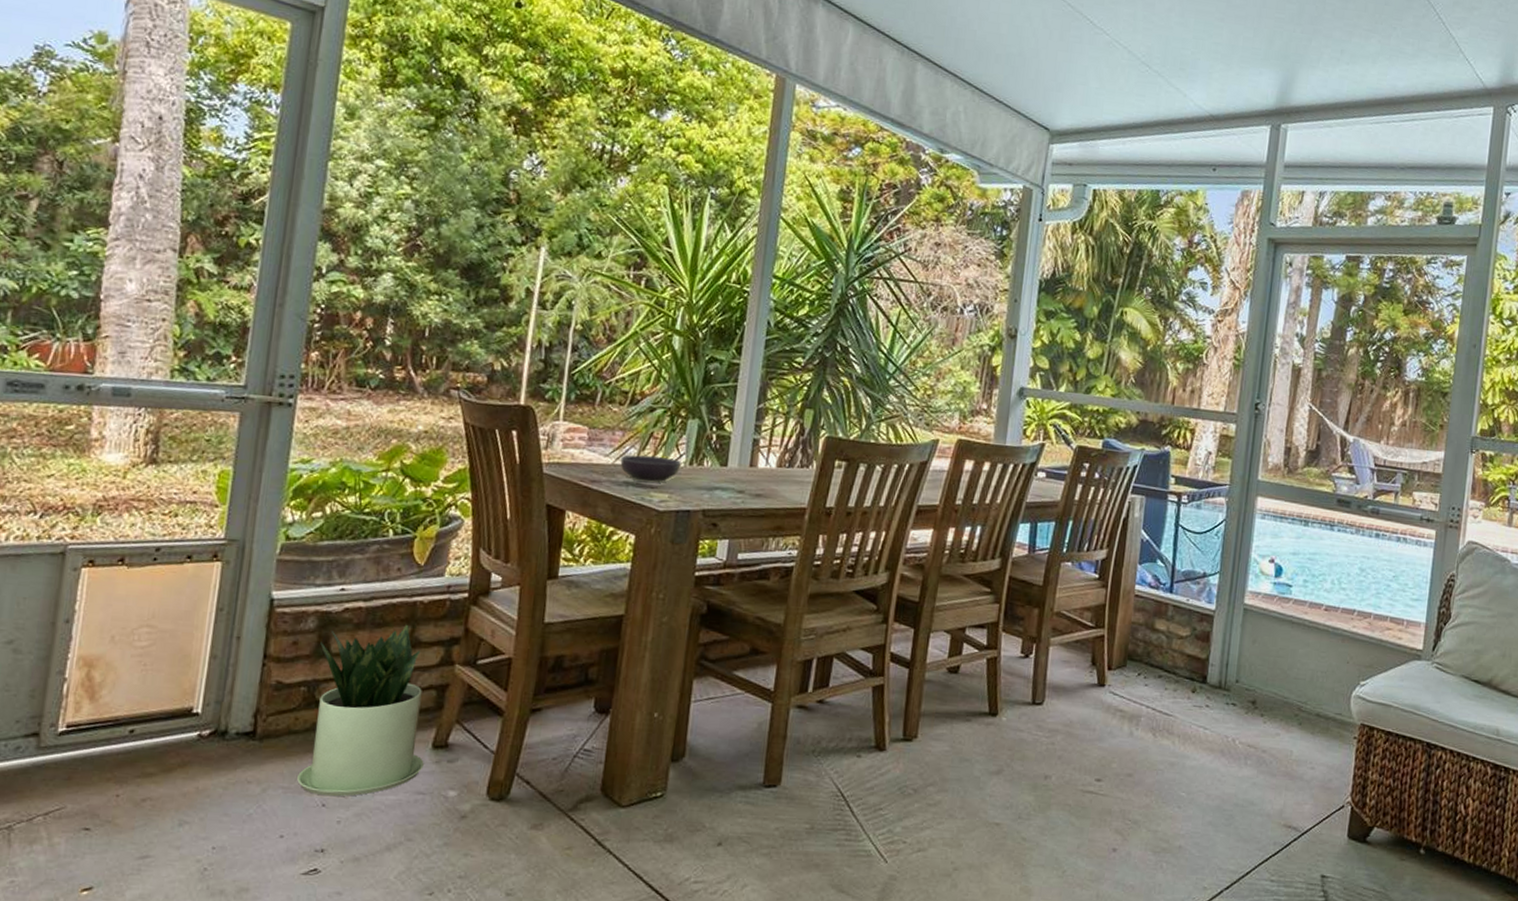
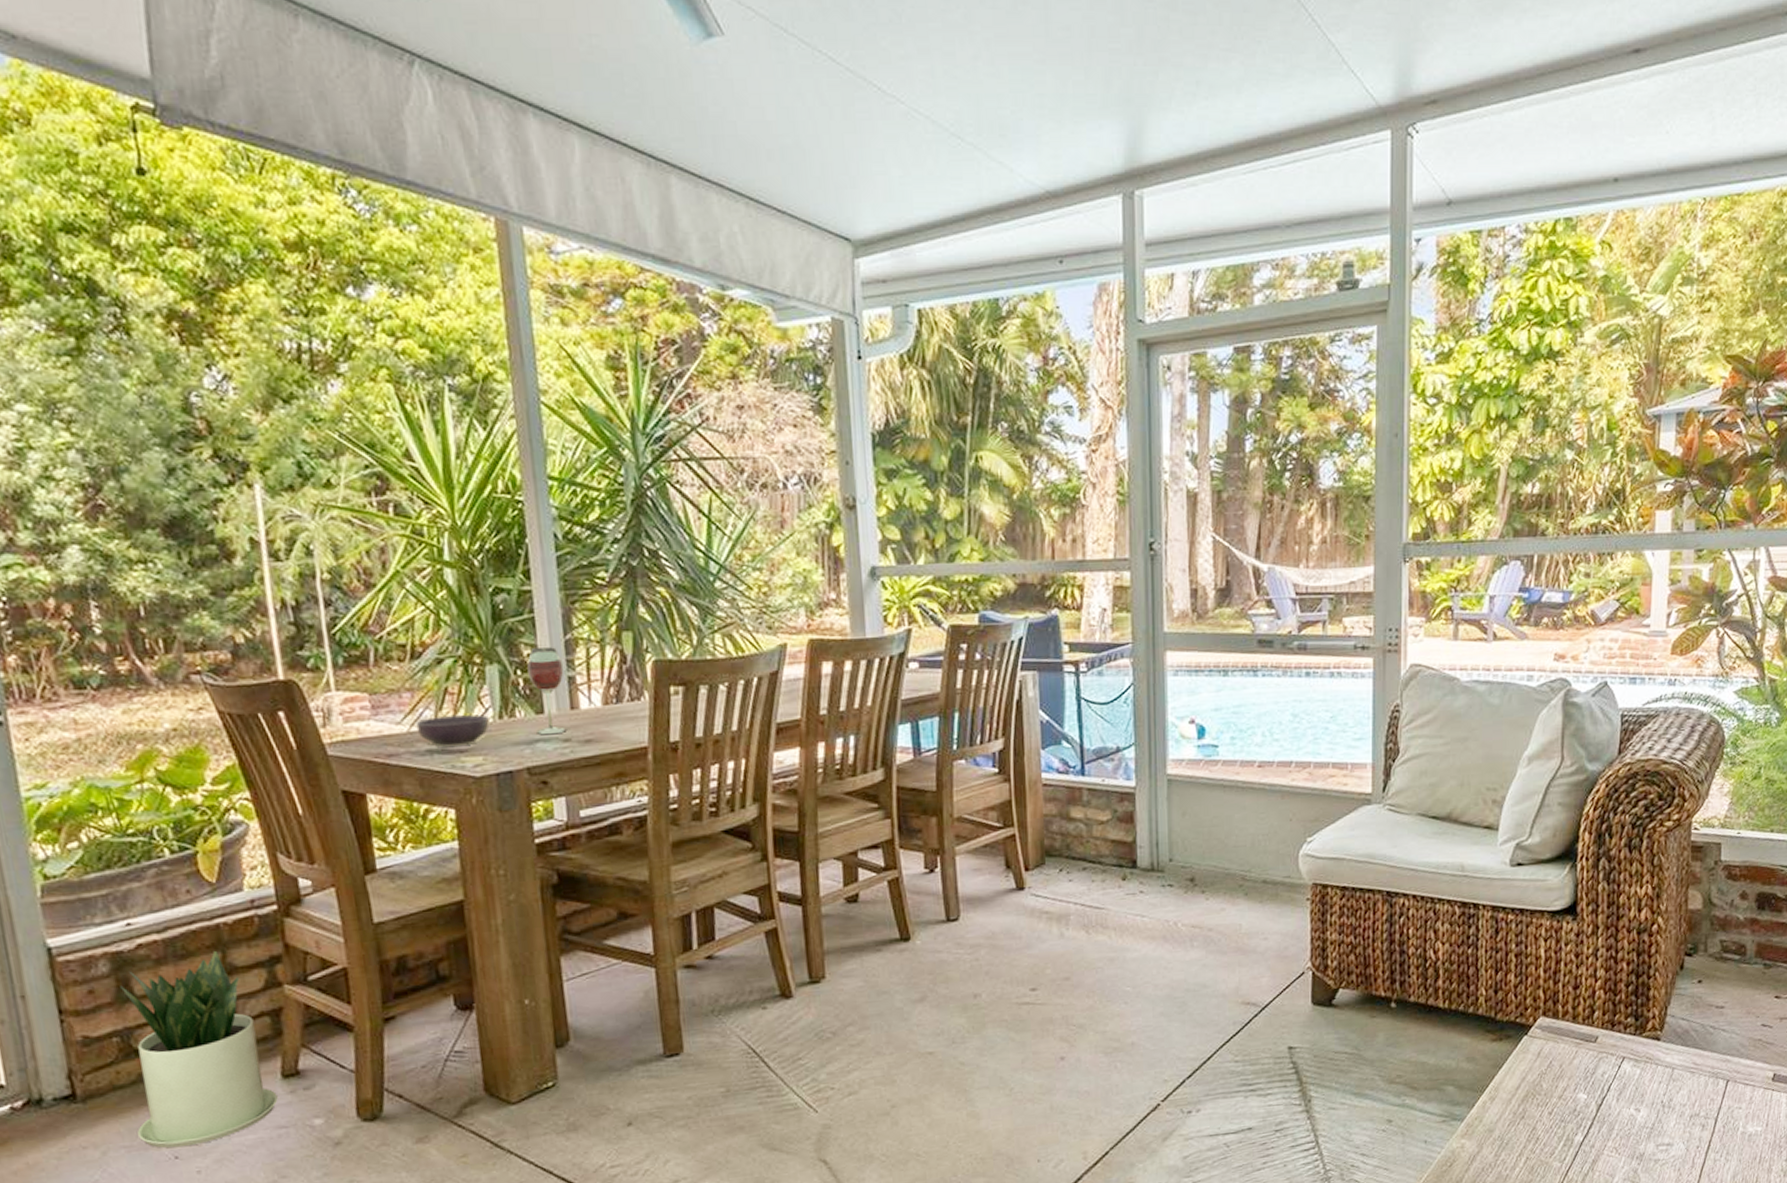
wineglass: none [717,411,752,486] -> present [527,647,566,735]

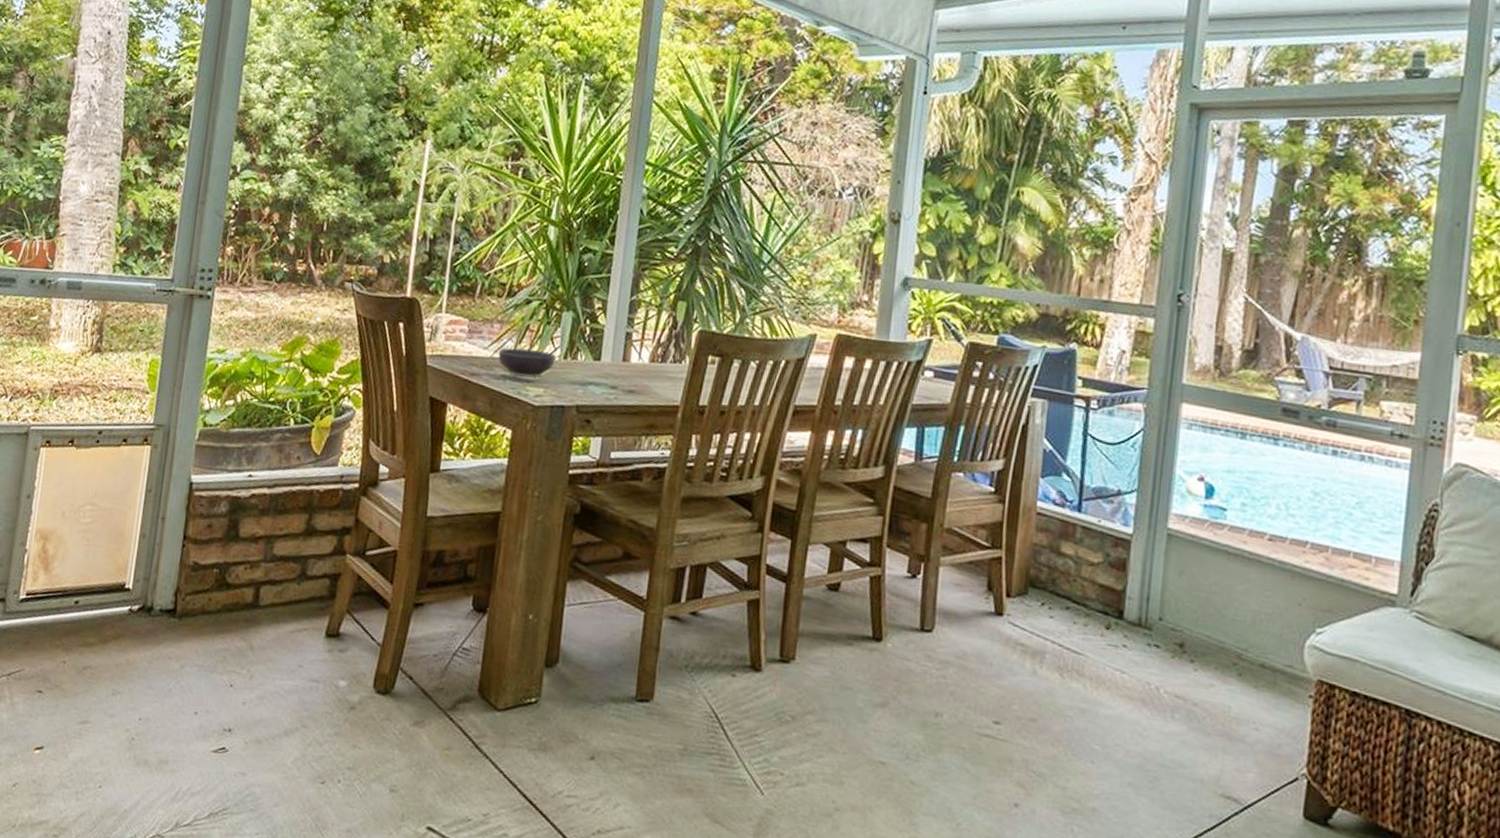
planter: present [120,951,278,1148] -> none [209,513,318,679]
wineglass: present [527,647,566,735] -> none [591,303,625,381]

